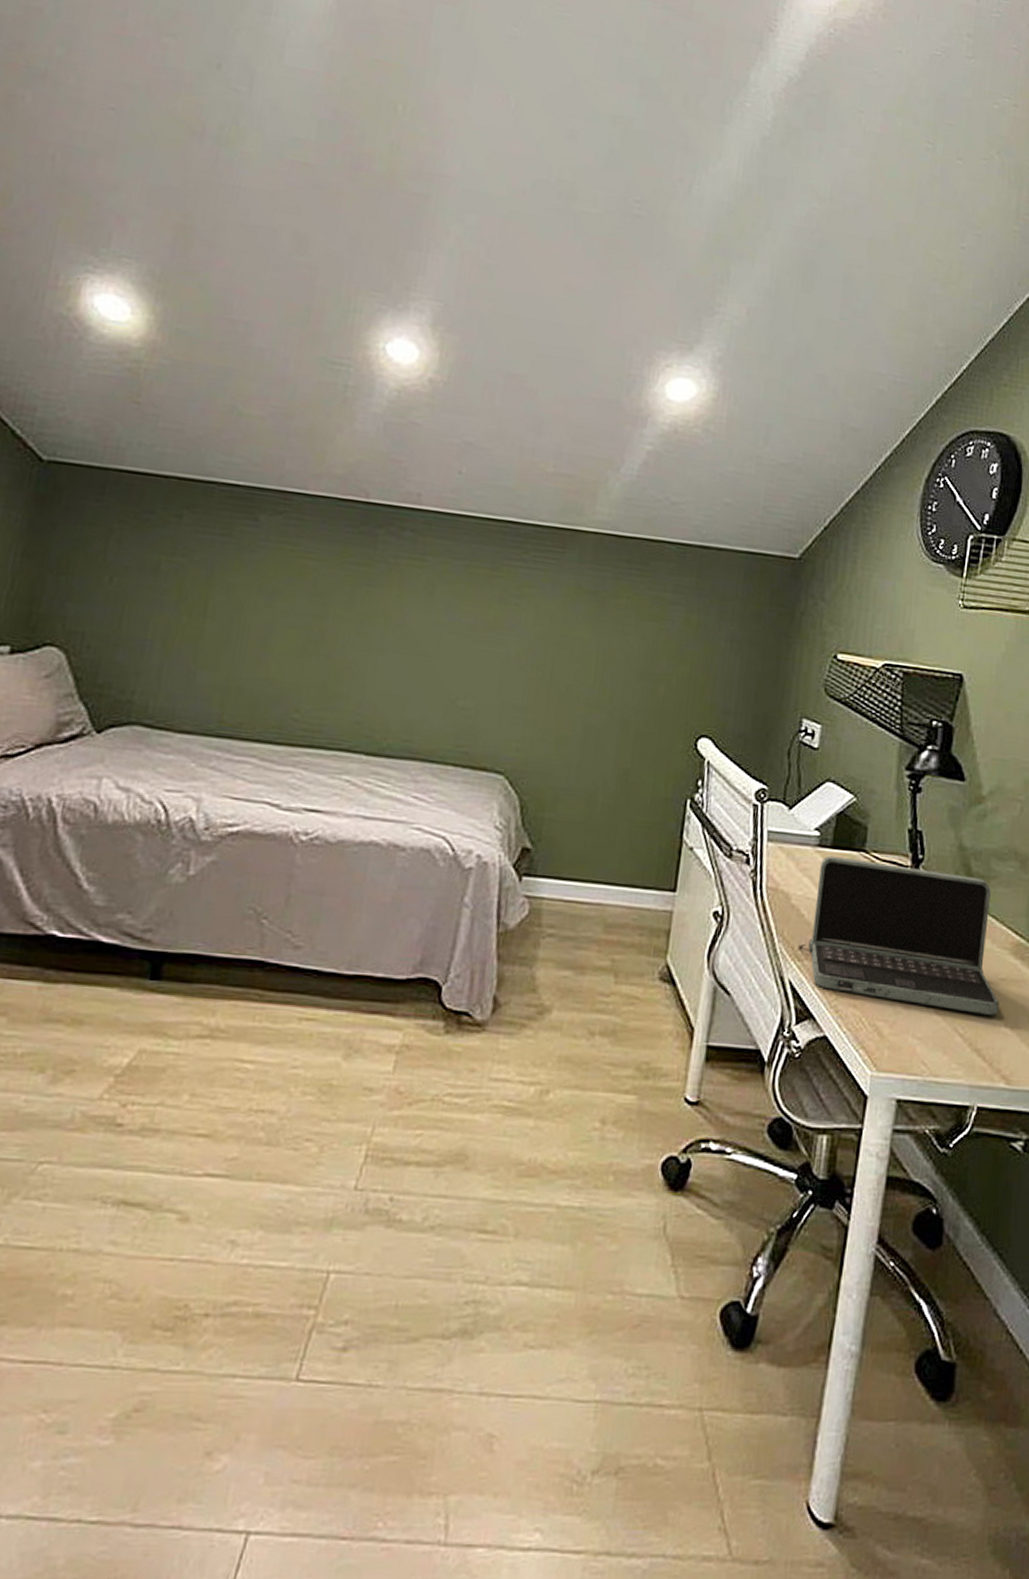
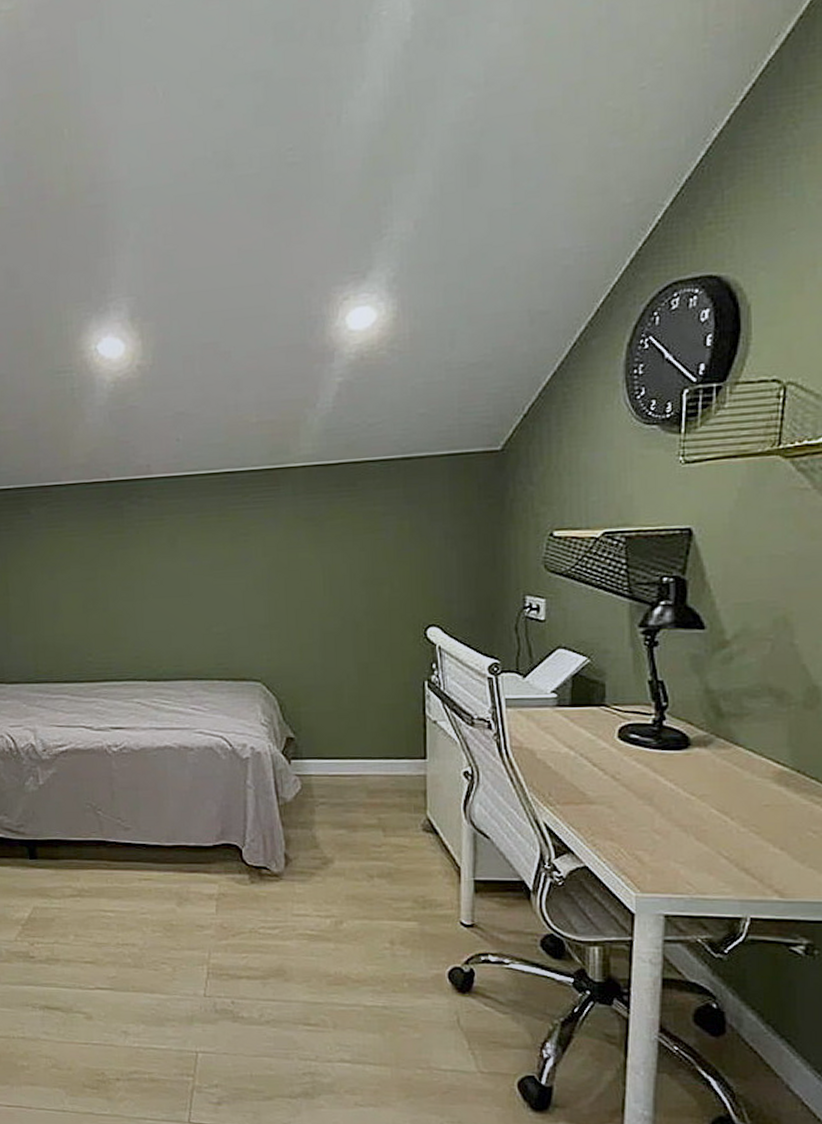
laptop: present [798,855,999,1016] -> none [549,713,765,839]

